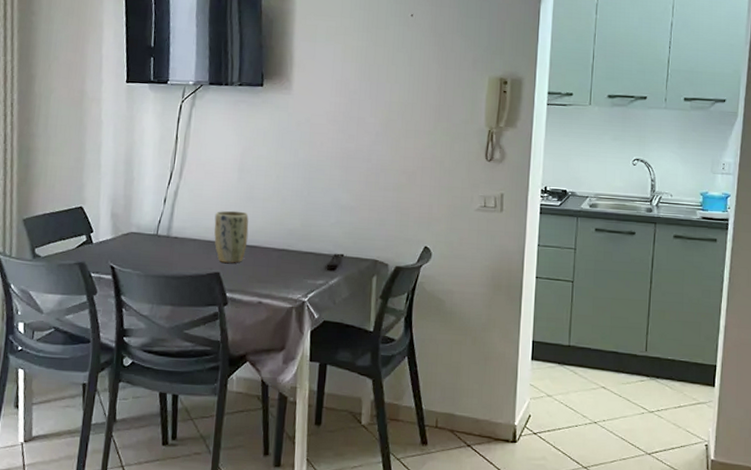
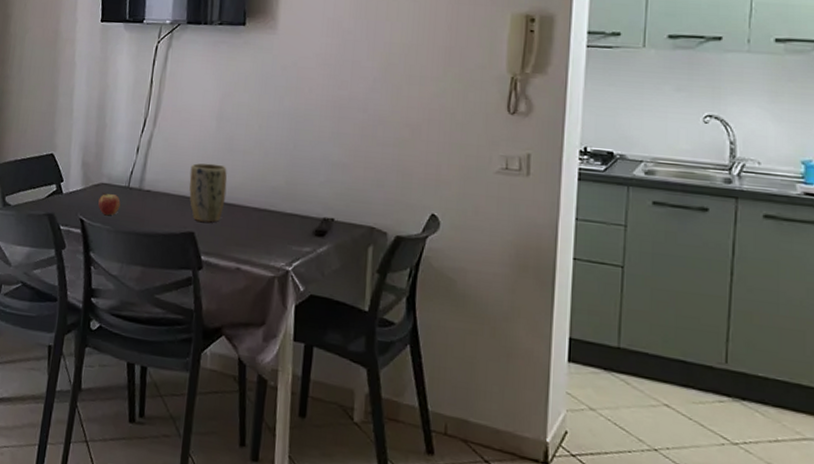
fruit: none [128,240,150,262] -> present [98,192,121,216]

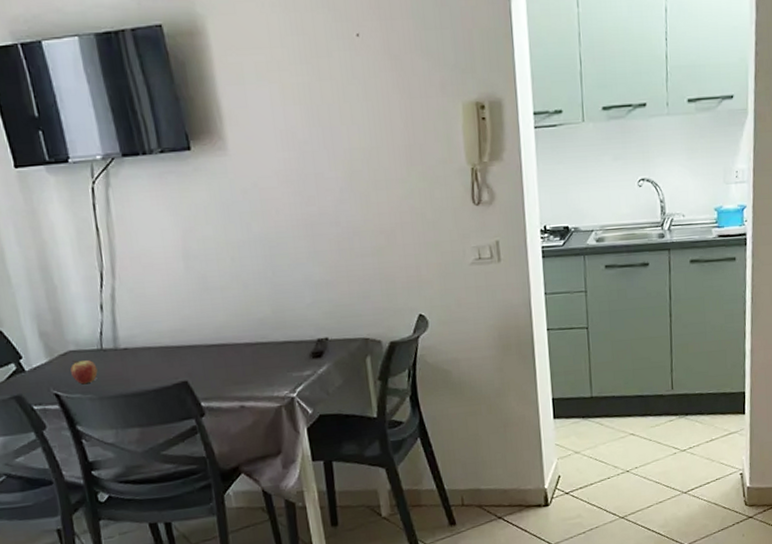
plant pot: present [189,163,227,223] -> none [166,306,213,369]

